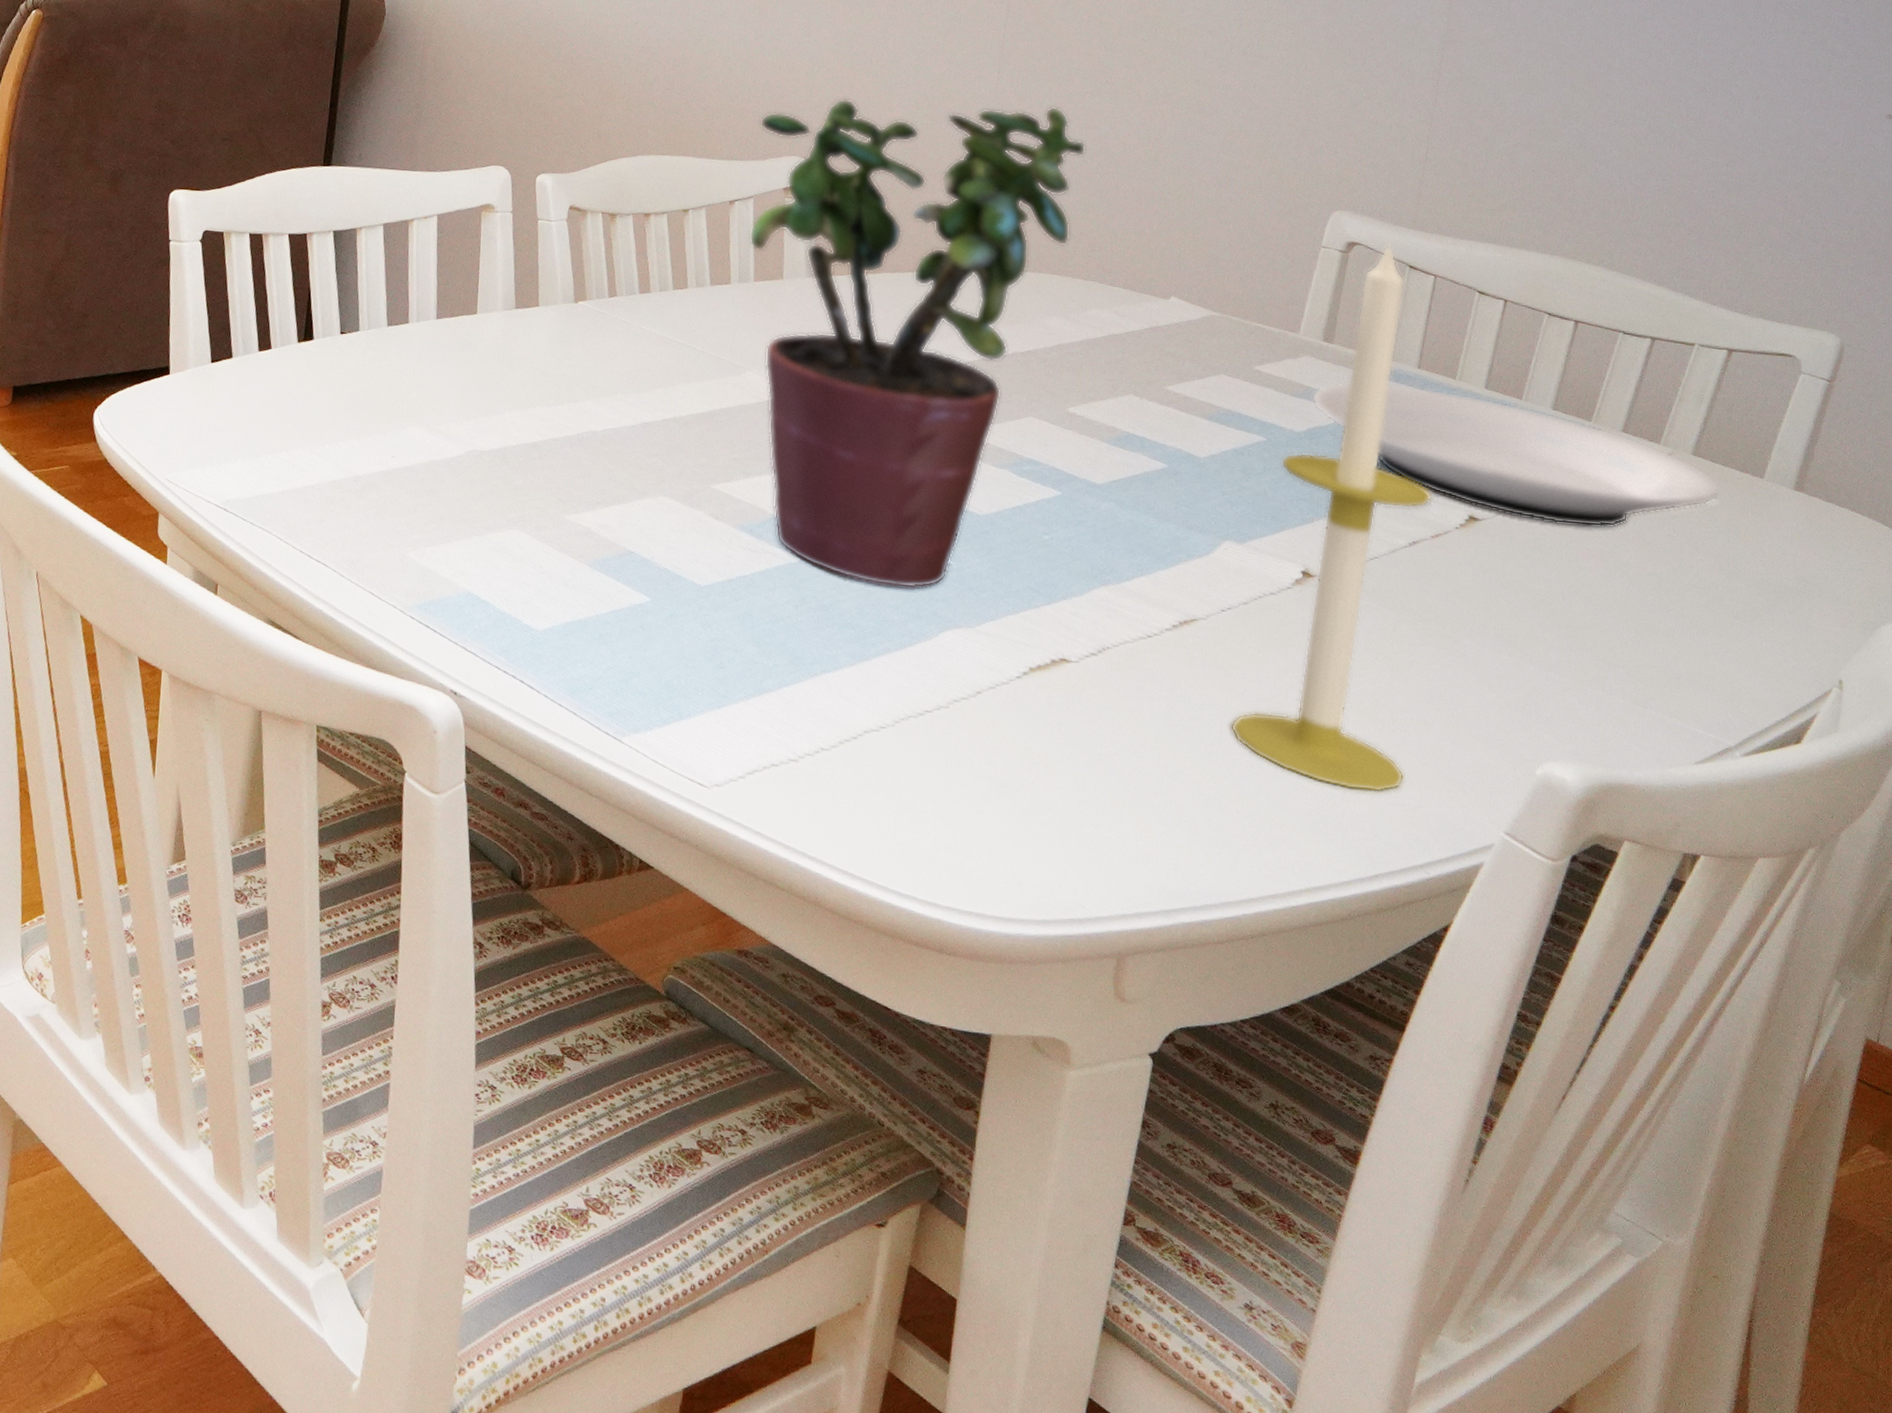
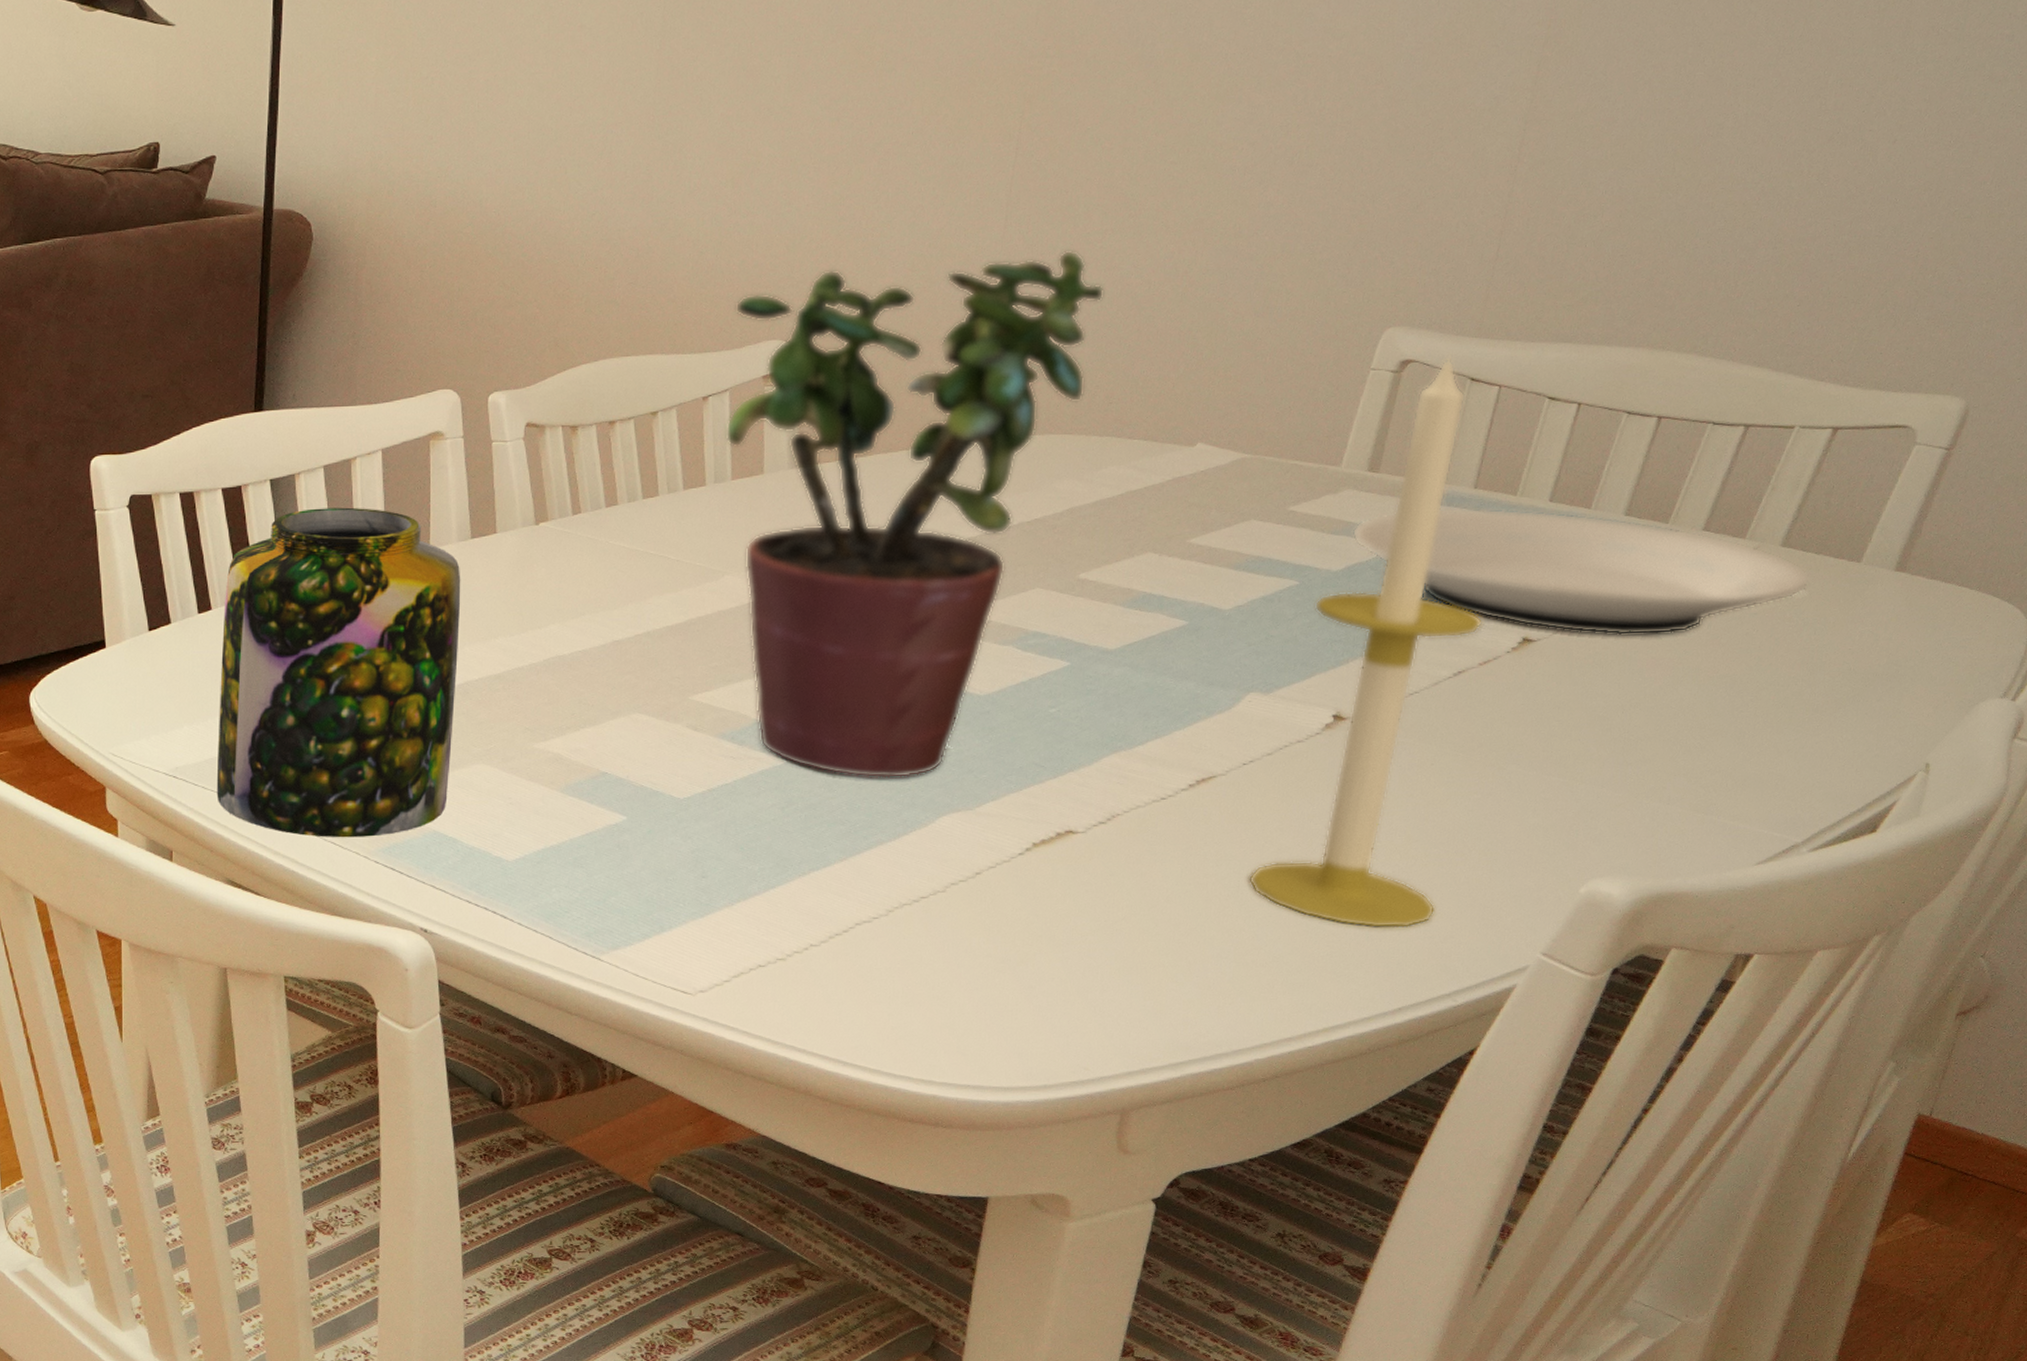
jar: none [264,263,505,591] -> present [216,507,461,838]

